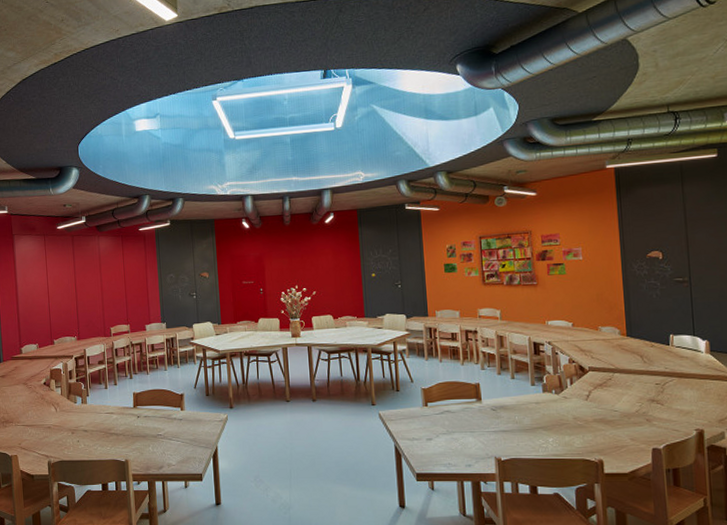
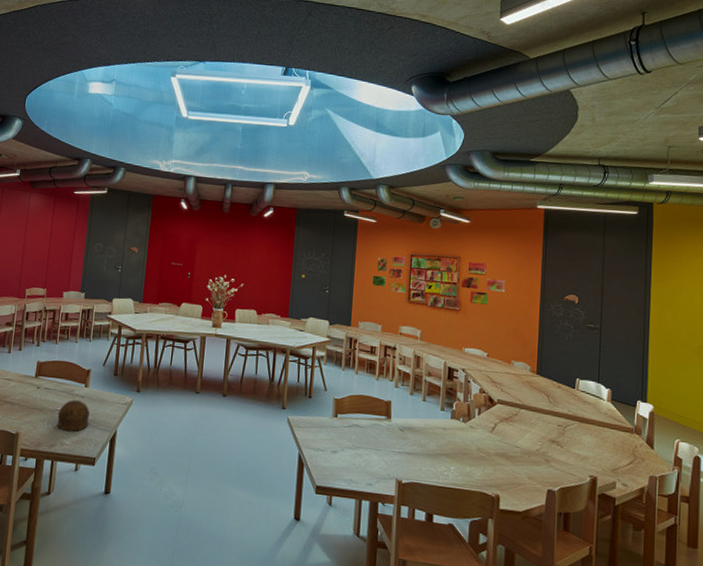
bowl: none [160,423,190,453] -> present [57,400,90,432]

